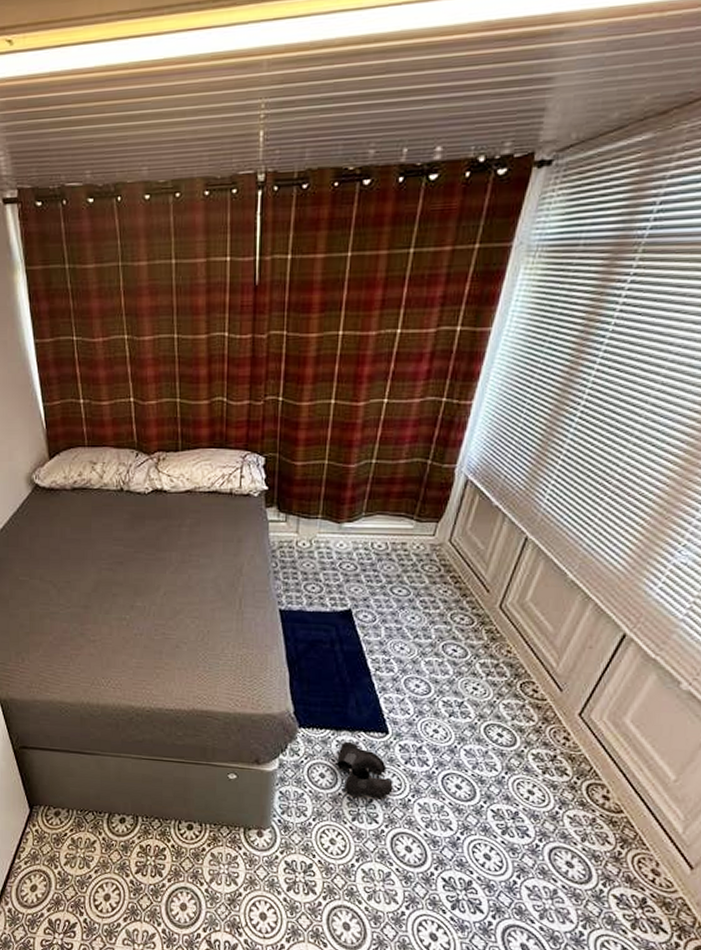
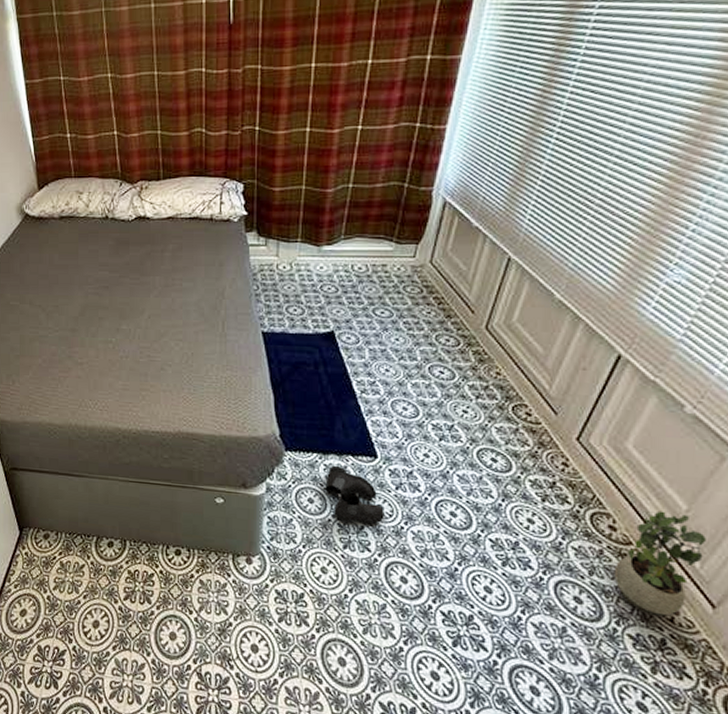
potted plant: none [604,781,690,879] -> present [614,511,706,617]

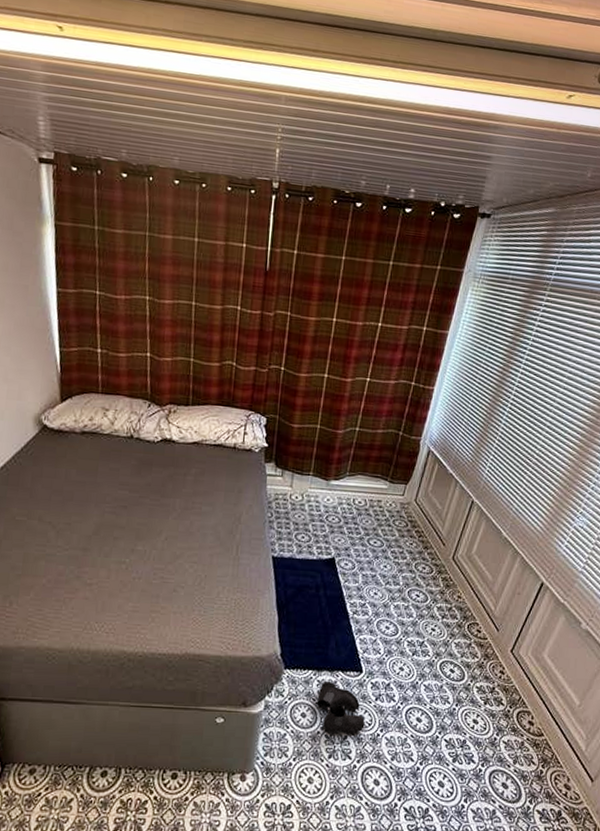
potted plant: present [614,511,706,617] -> none [530,707,590,793]

